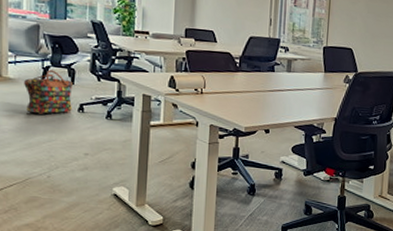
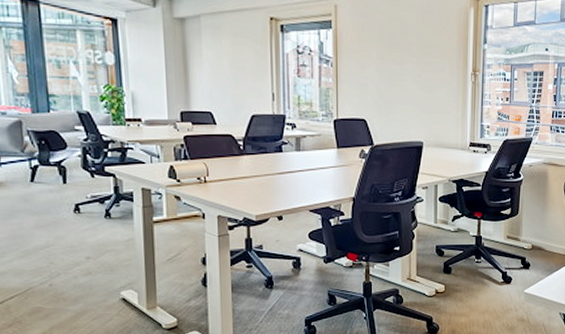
backpack: present [24,69,73,114] -> none [12,169,67,218]

